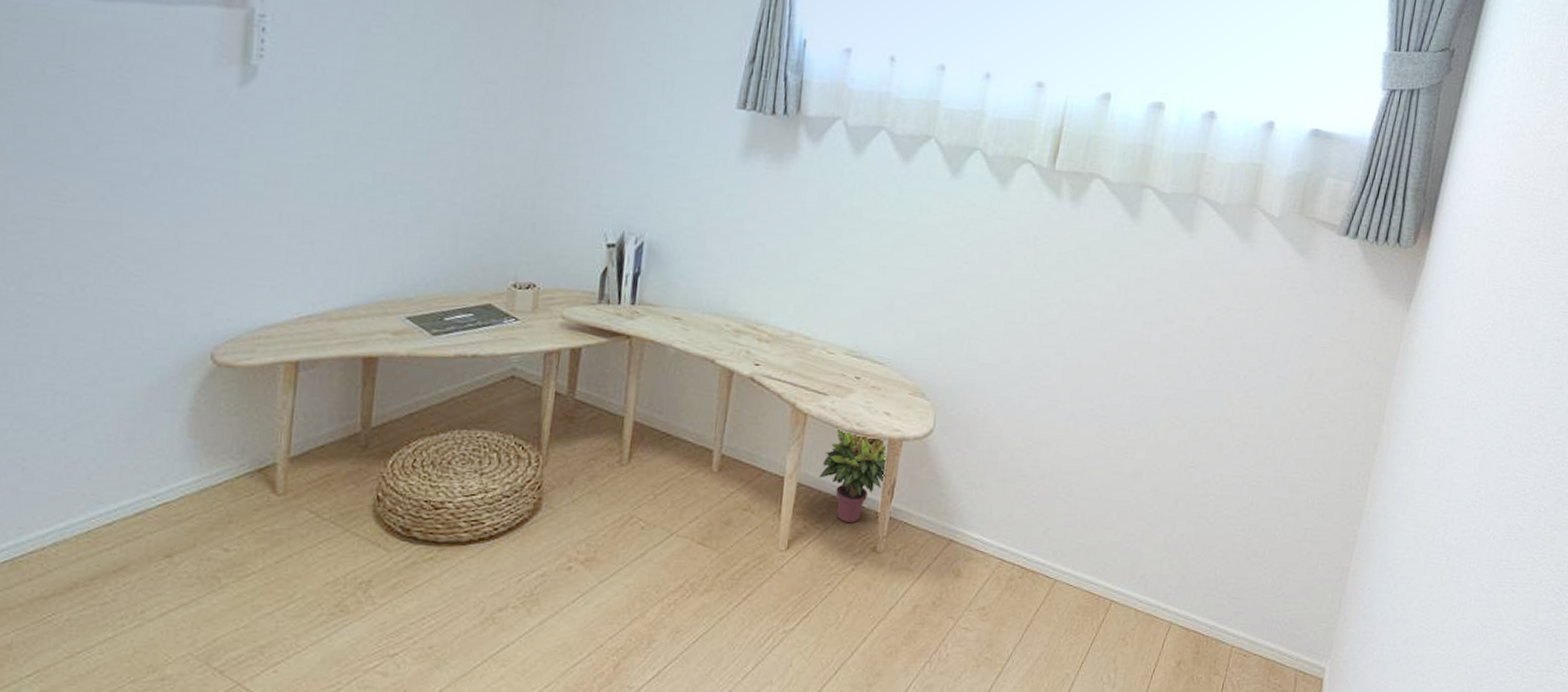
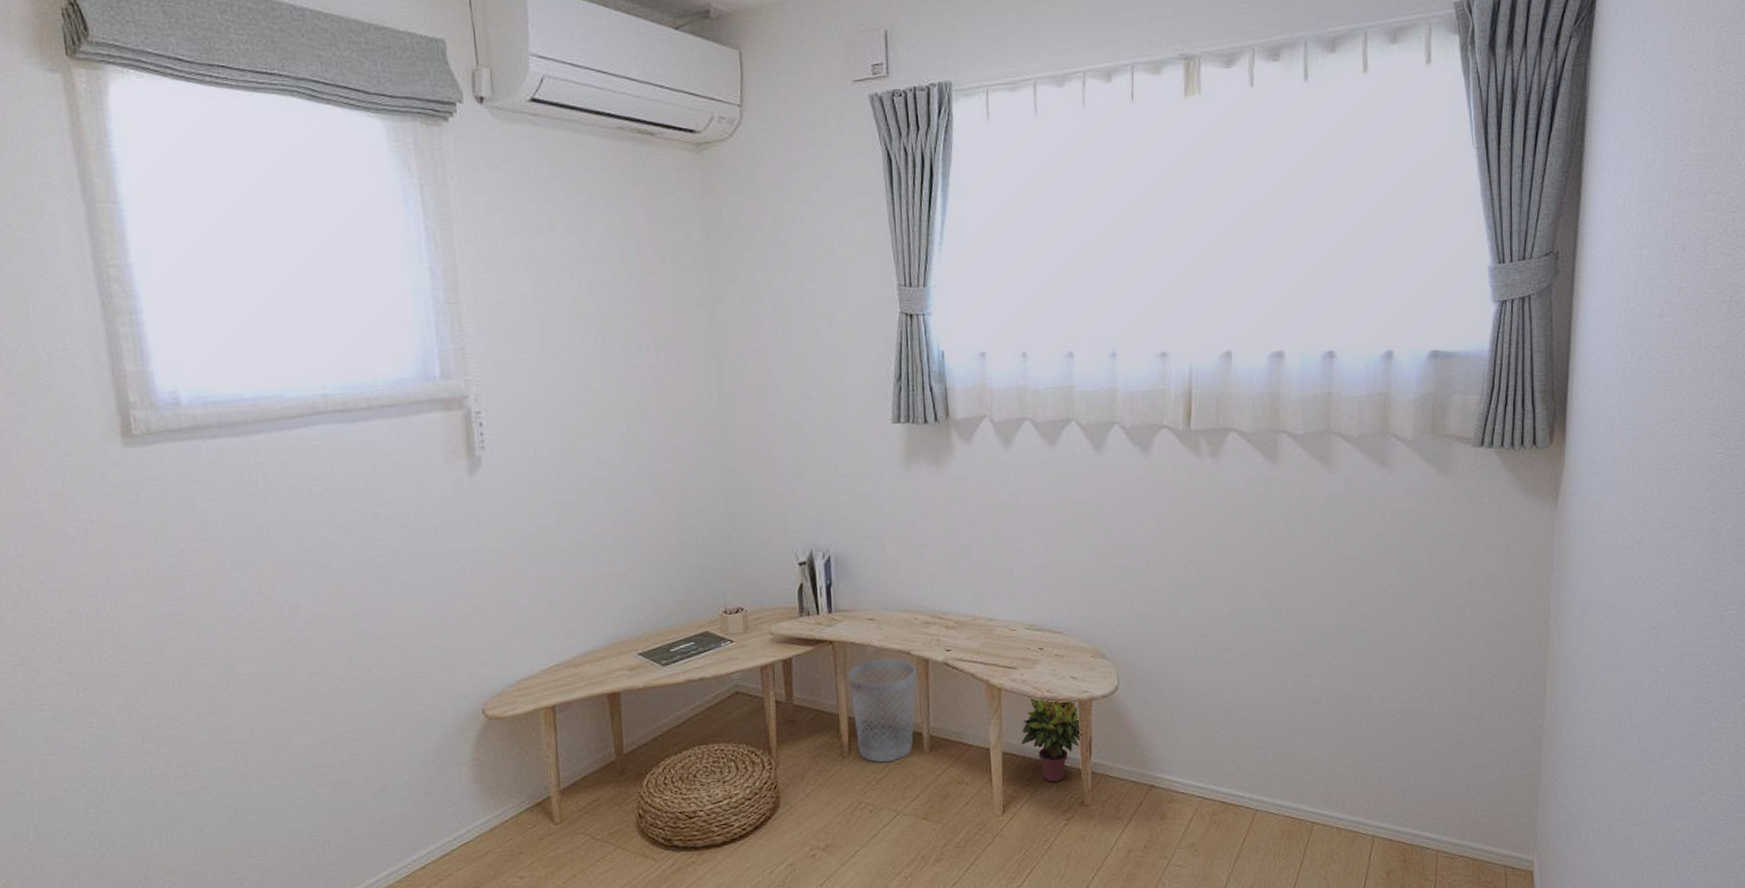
wastebasket: none [639,363,719,477] -> present [848,659,917,763]

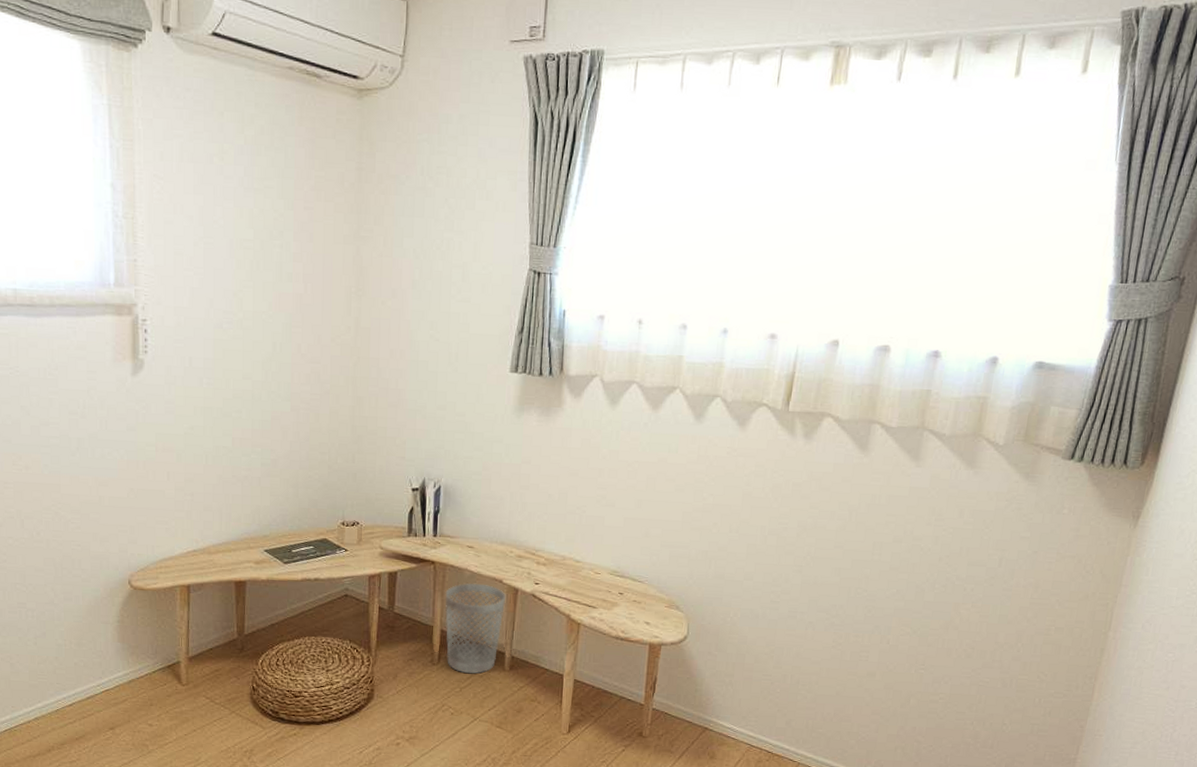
potted plant: present [1021,696,1082,782] -> none [592,634,650,712]

